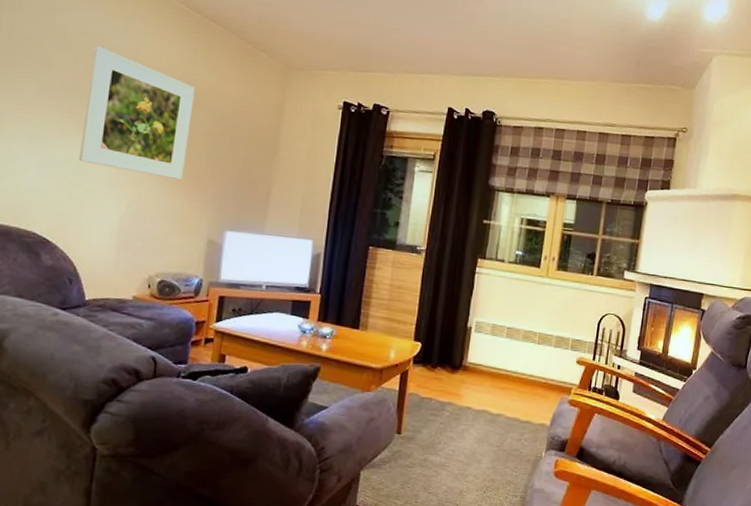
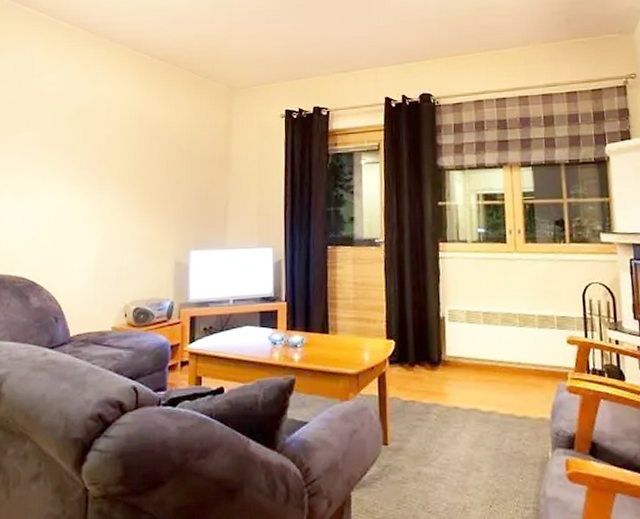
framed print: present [79,46,195,181] -> none [58,100,152,209]

